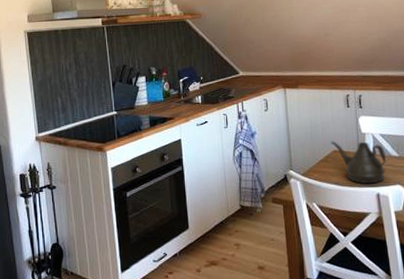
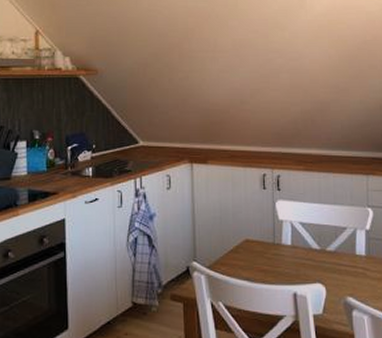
teapot: present [331,141,387,184] -> none [243,228,306,281]

